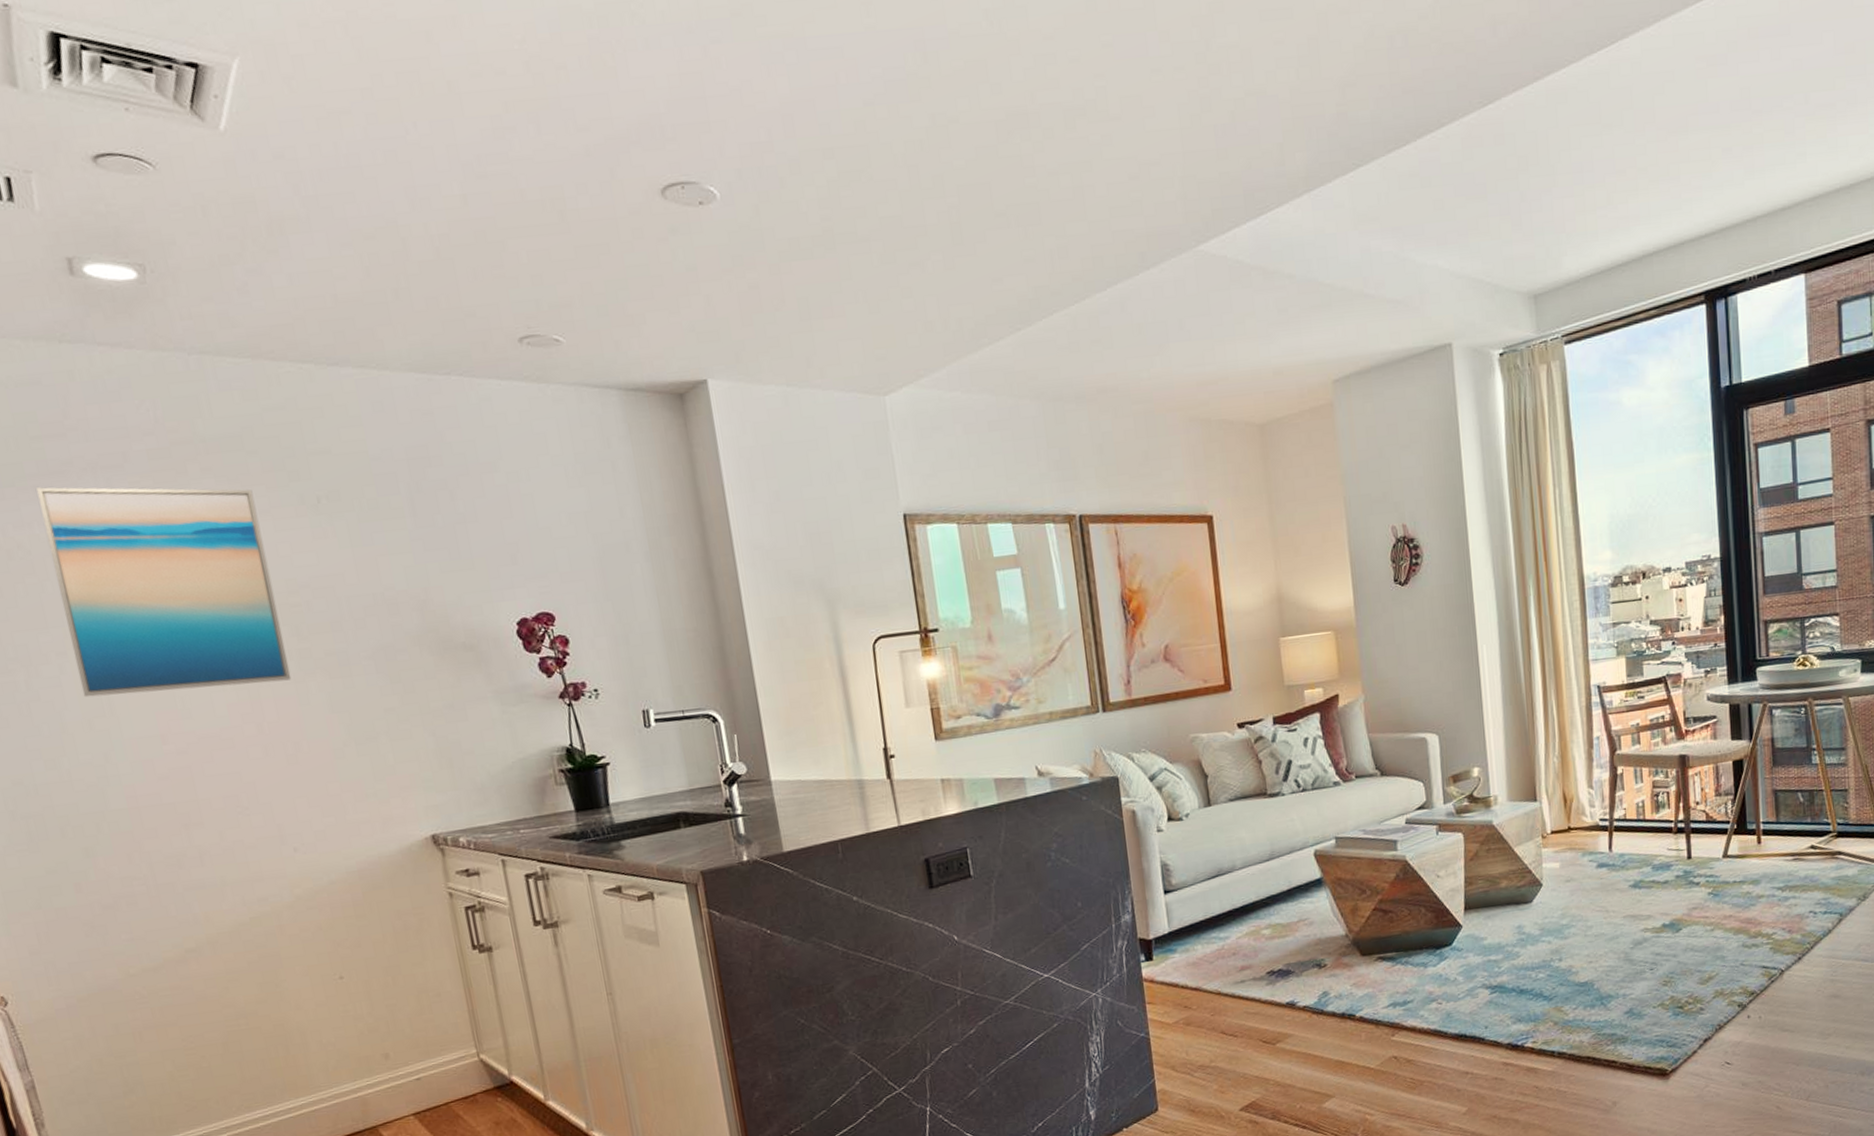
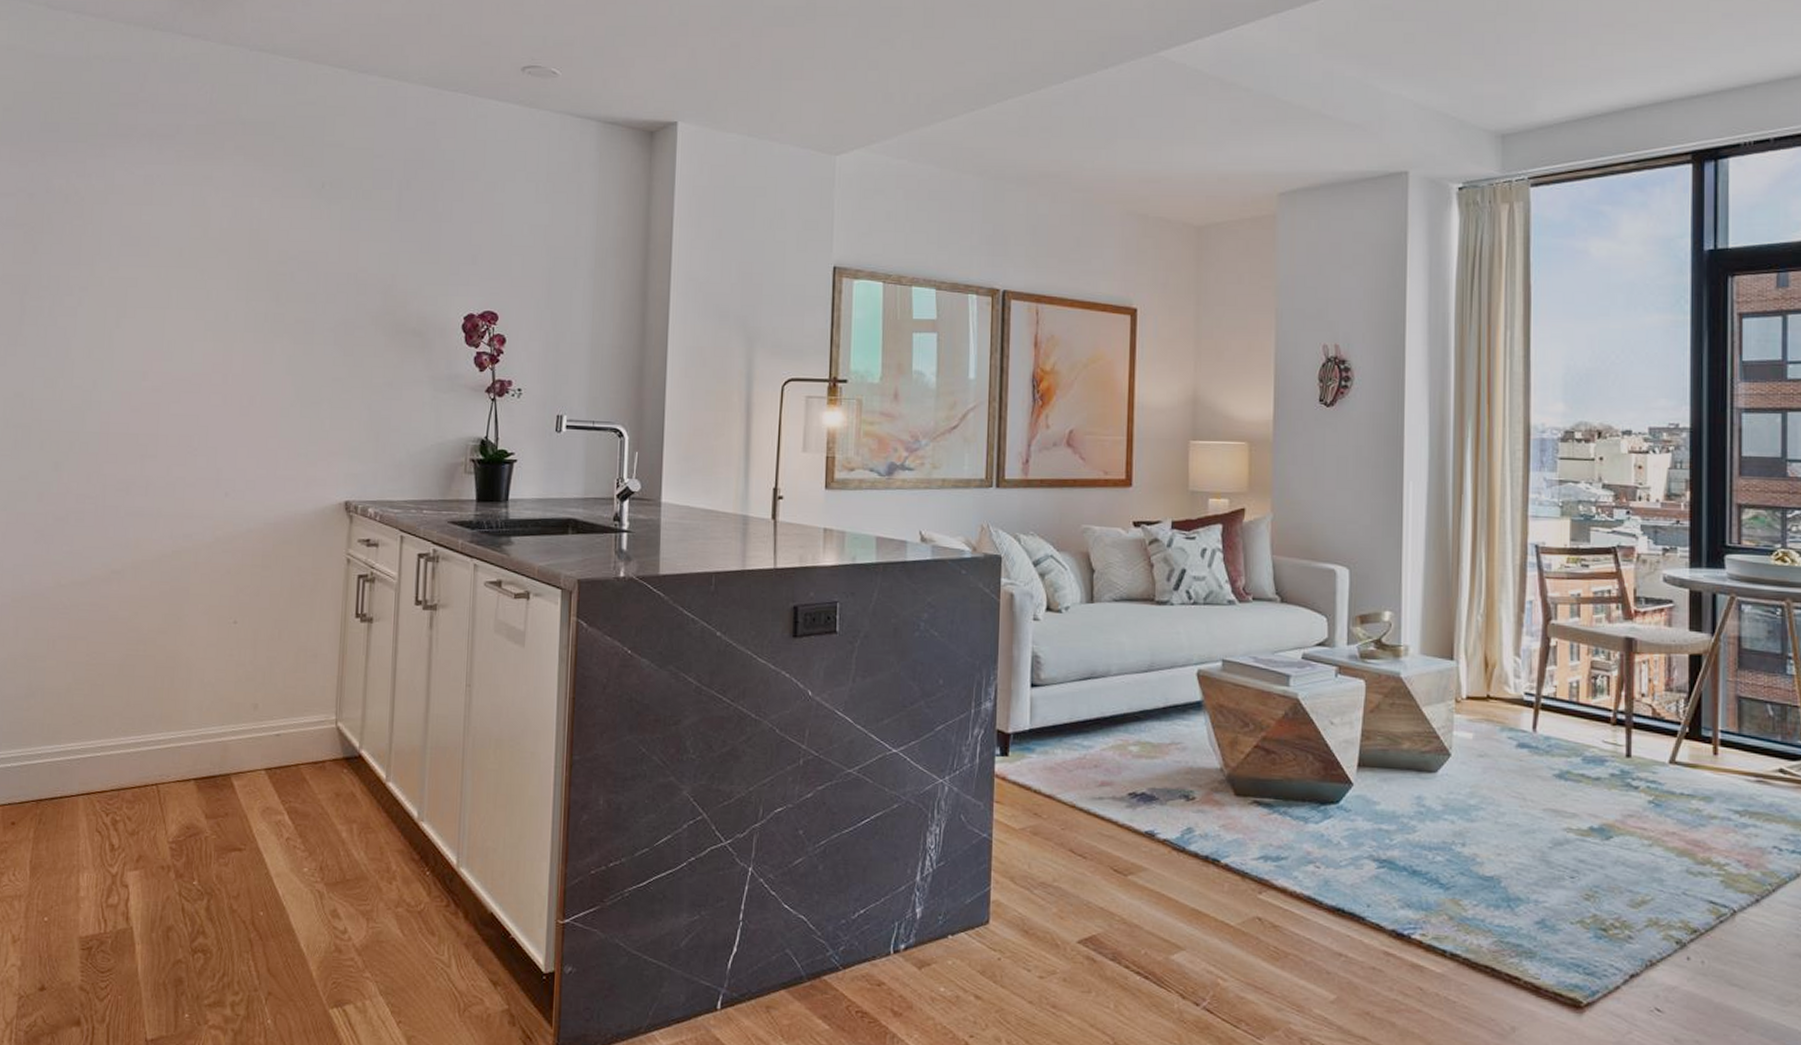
wall art: present [36,487,292,698] -> none [91,146,272,339]

